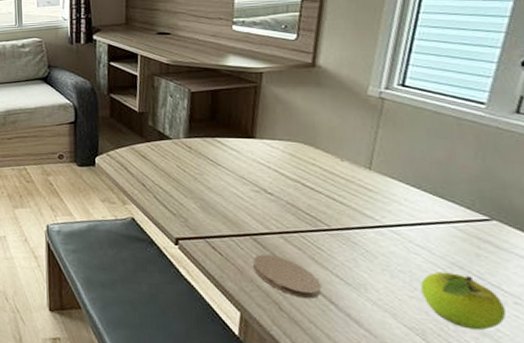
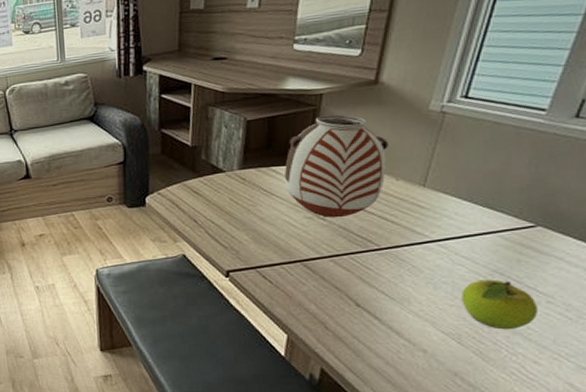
vase: none [229,93,332,194] -> present [284,114,390,218]
coaster: present [252,254,321,299] -> none [301,278,366,317]

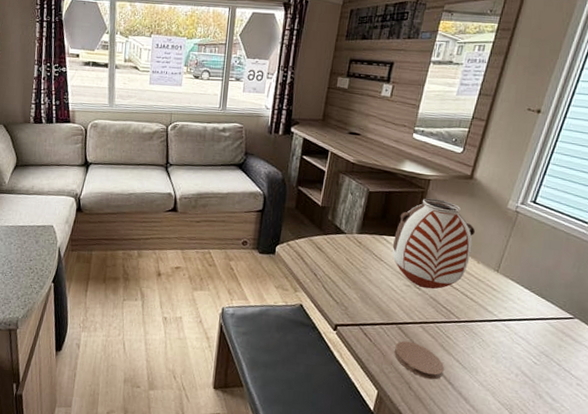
coaster: none [301,278,366,317] -> present [393,340,444,380]
fruit: present [462,279,537,330] -> none [516,358,570,406]

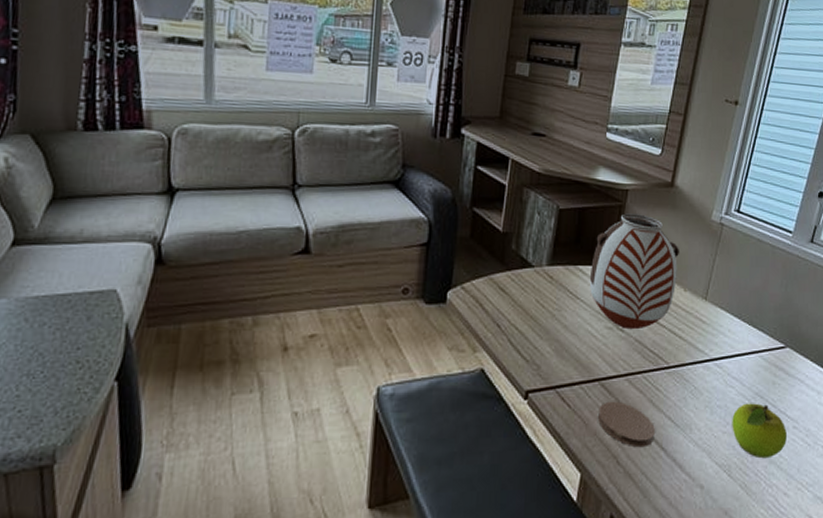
fruit: none [516,358,570,406] -> present [732,403,787,459]

